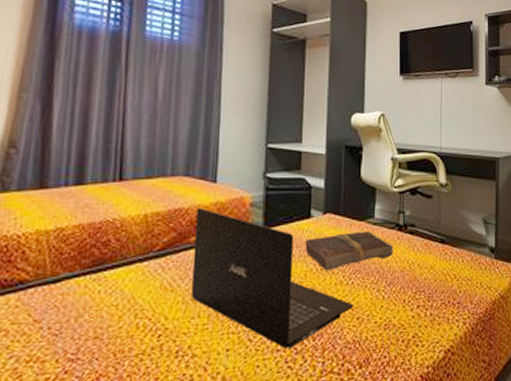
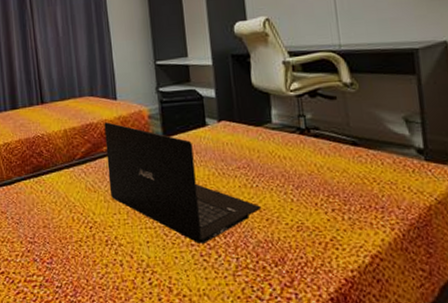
book: present [305,231,394,271] -> none [204,136,298,175]

